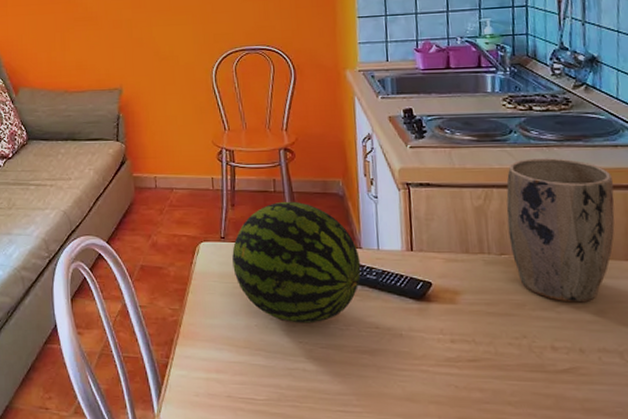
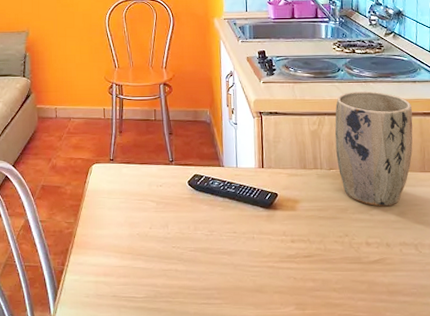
fruit: present [232,201,361,324] -> none [119,128,223,231]

